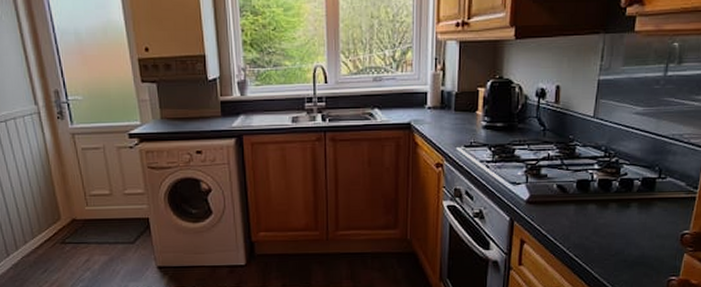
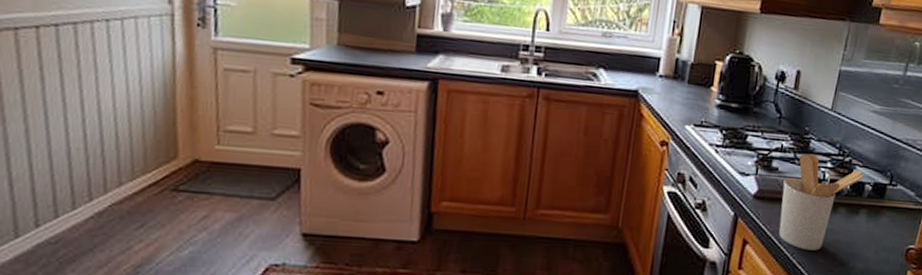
utensil holder: none [553,159,632,244] -> present [779,153,864,251]

